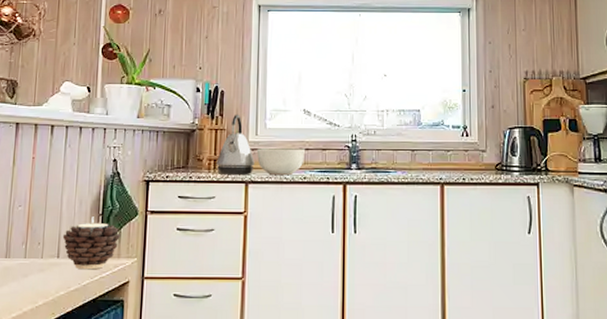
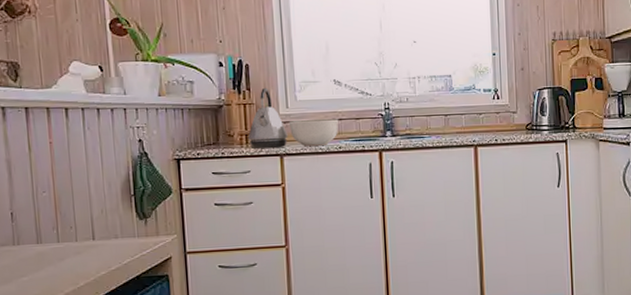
candle: present [62,216,121,270] -> none [95,198,157,250]

